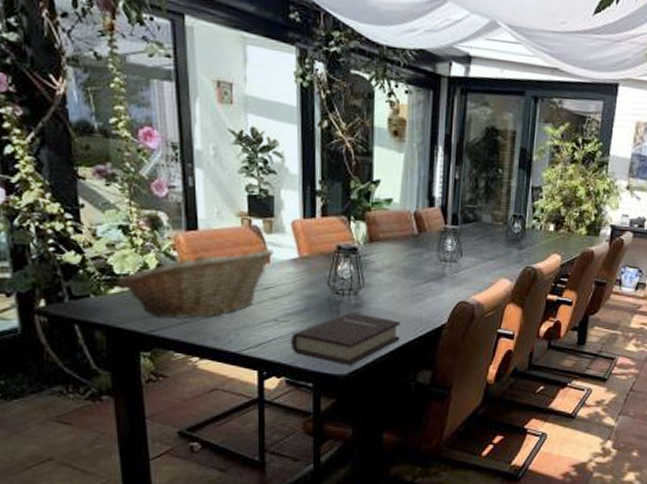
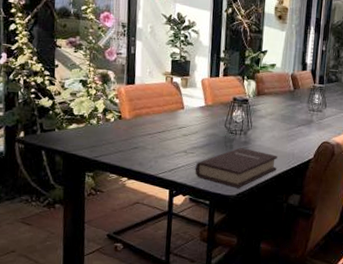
fruit basket: present [118,249,274,319] -> none [75,99,187,149]

